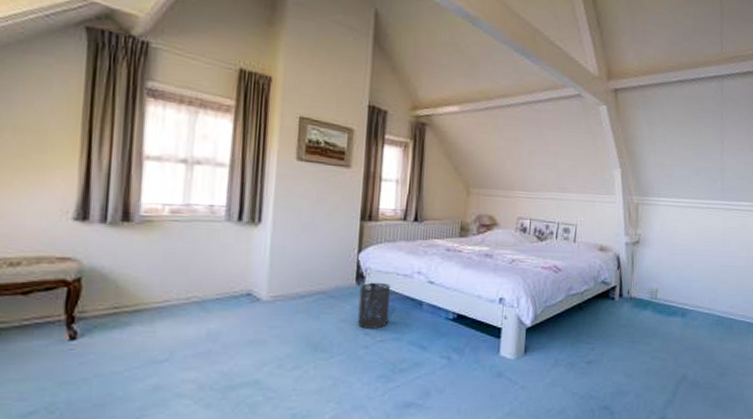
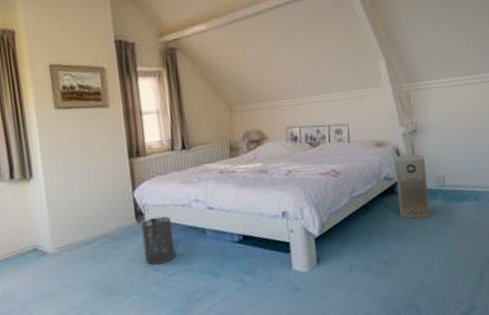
air purifier: none [610,263,642,326] -> present [394,154,430,219]

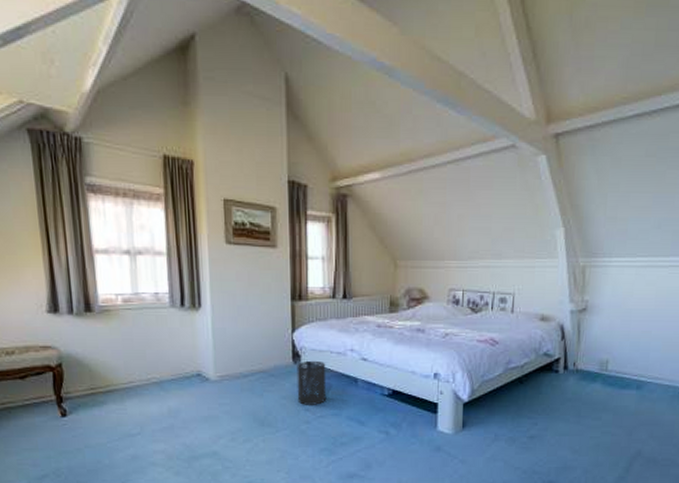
air purifier: present [394,154,430,219] -> none [554,333,590,400]

